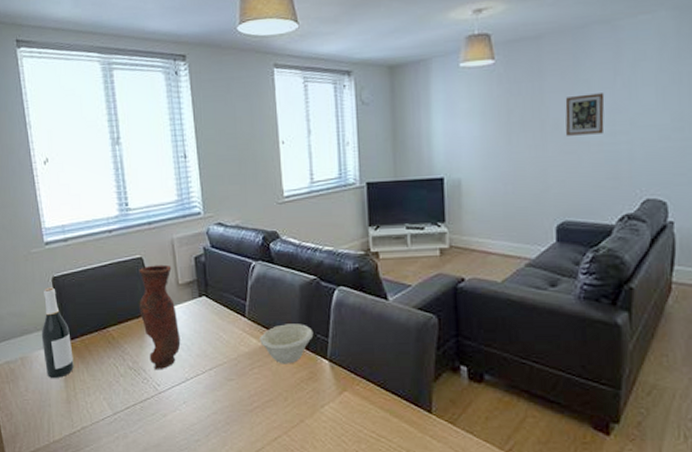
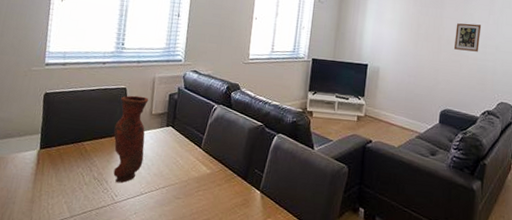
wine bottle: present [41,287,74,378] -> none [18,101,49,179]
bowl: present [260,324,314,364] -> none [208,157,253,191]

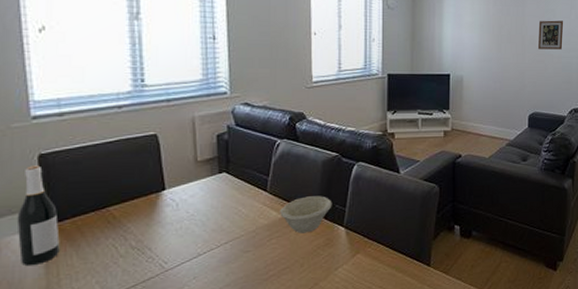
wine bottle: none [18,101,49,179] -> present [16,165,60,265]
vase: present [113,95,149,184] -> none [149,142,195,248]
bowl: none [208,157,253,191] -> present [280,196,332,234]

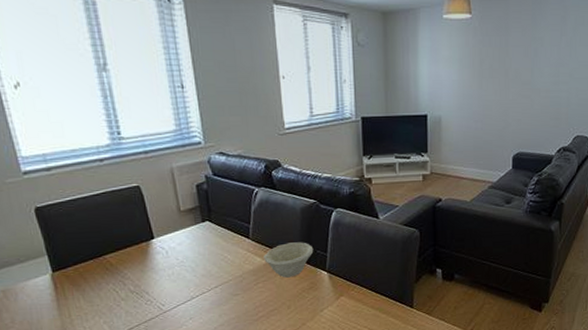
wine bottle: present [16,165,60,265] -> none [25,218,68,308]
picture frame: present [538,20,564,50] -> none [524,49,553,83]

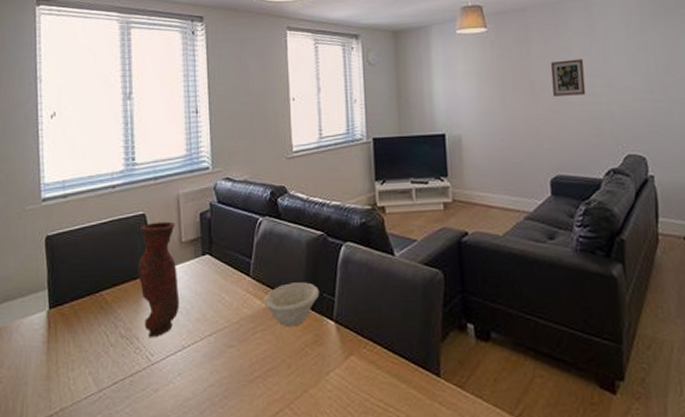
vase: none [136,192,185,292] -> present [137,221,180,338]
picture frame: none [524,49,553,83] -> present [550,59,586,97]

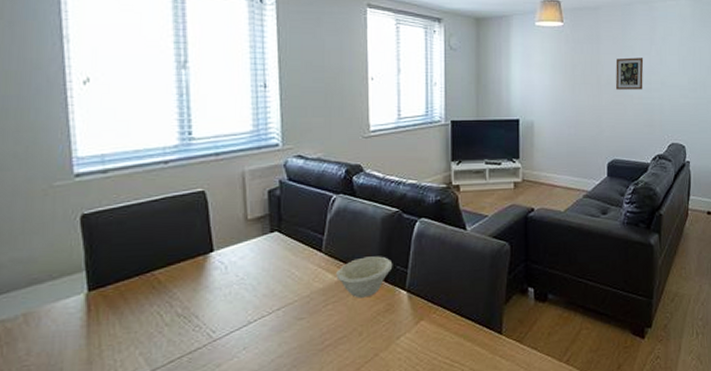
vase: present [137,221,180,338] -> none [196,198,245,316]

